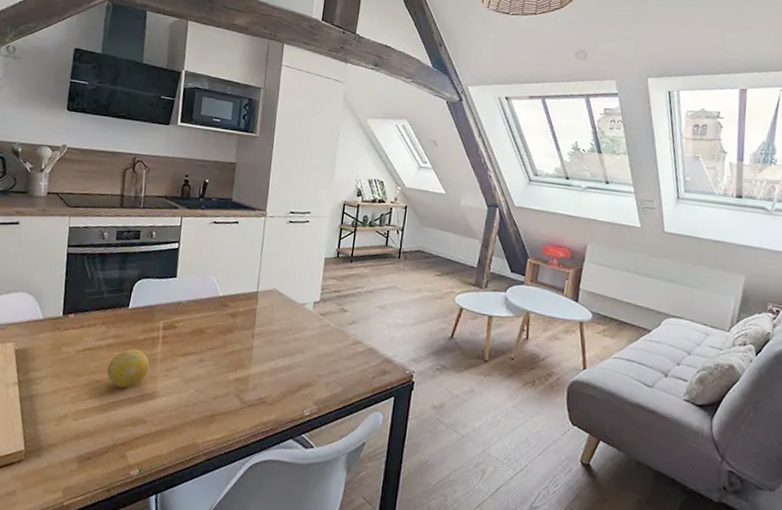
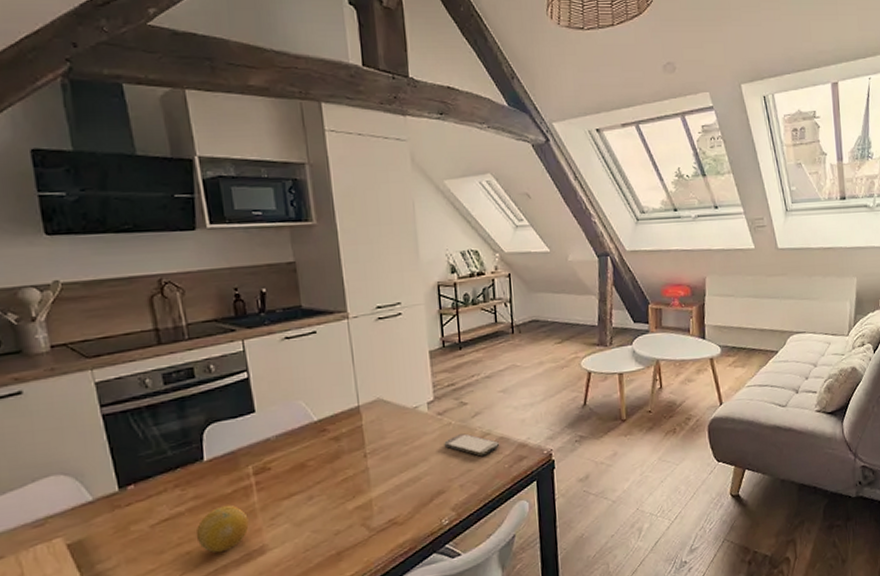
smartphone: none [320,336,369,362] -> present [444,433,500,457]

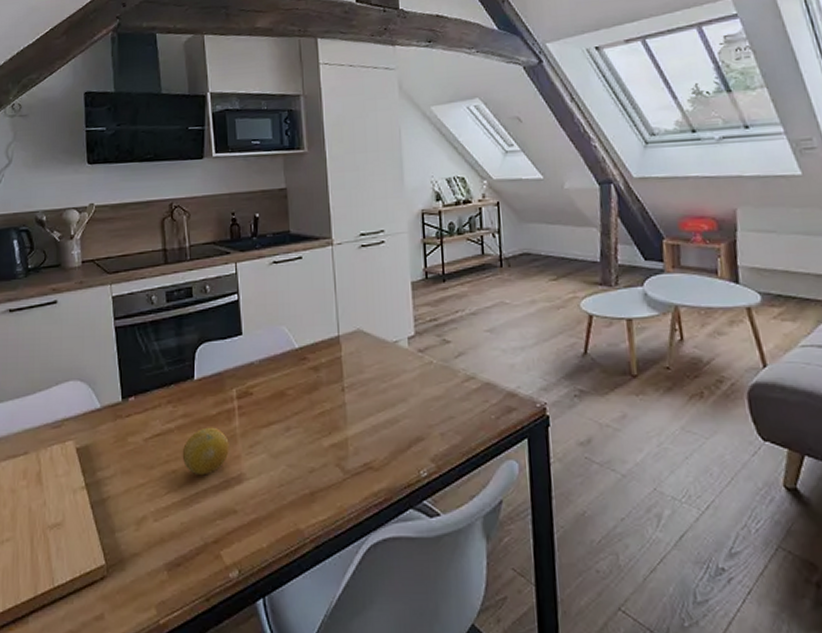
smartphone: present [444,433,500,457] -> none [424,375,486,403]

